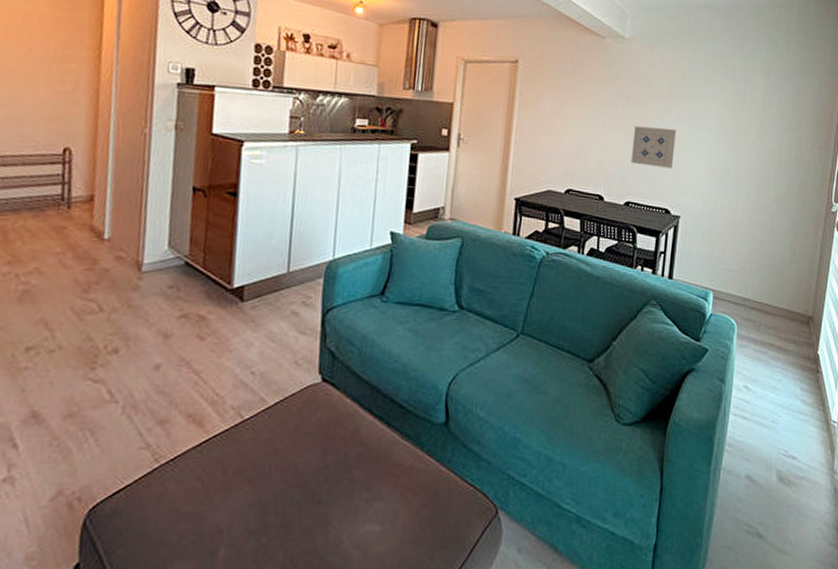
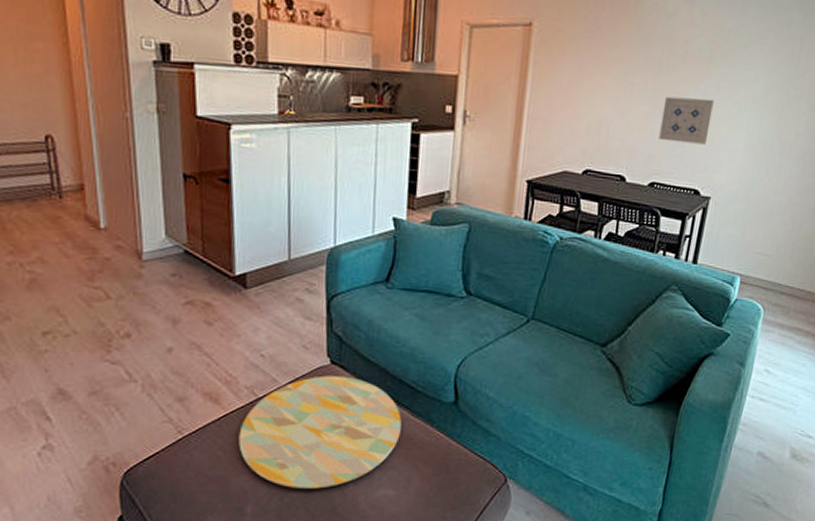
decorative tray: none [218,394,391,526] -> present [238,375,402,489]

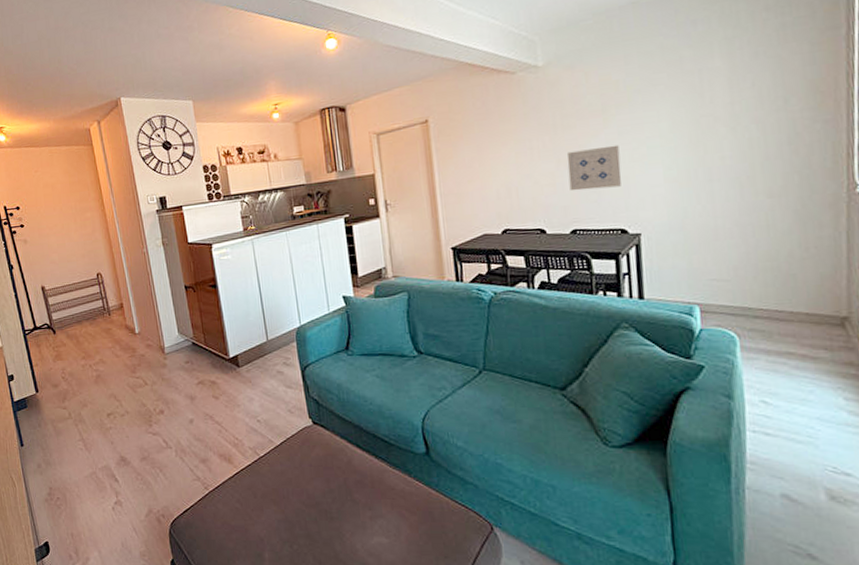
decorative tray: present [238,375,402,489] -> none [250,434,383,537]

